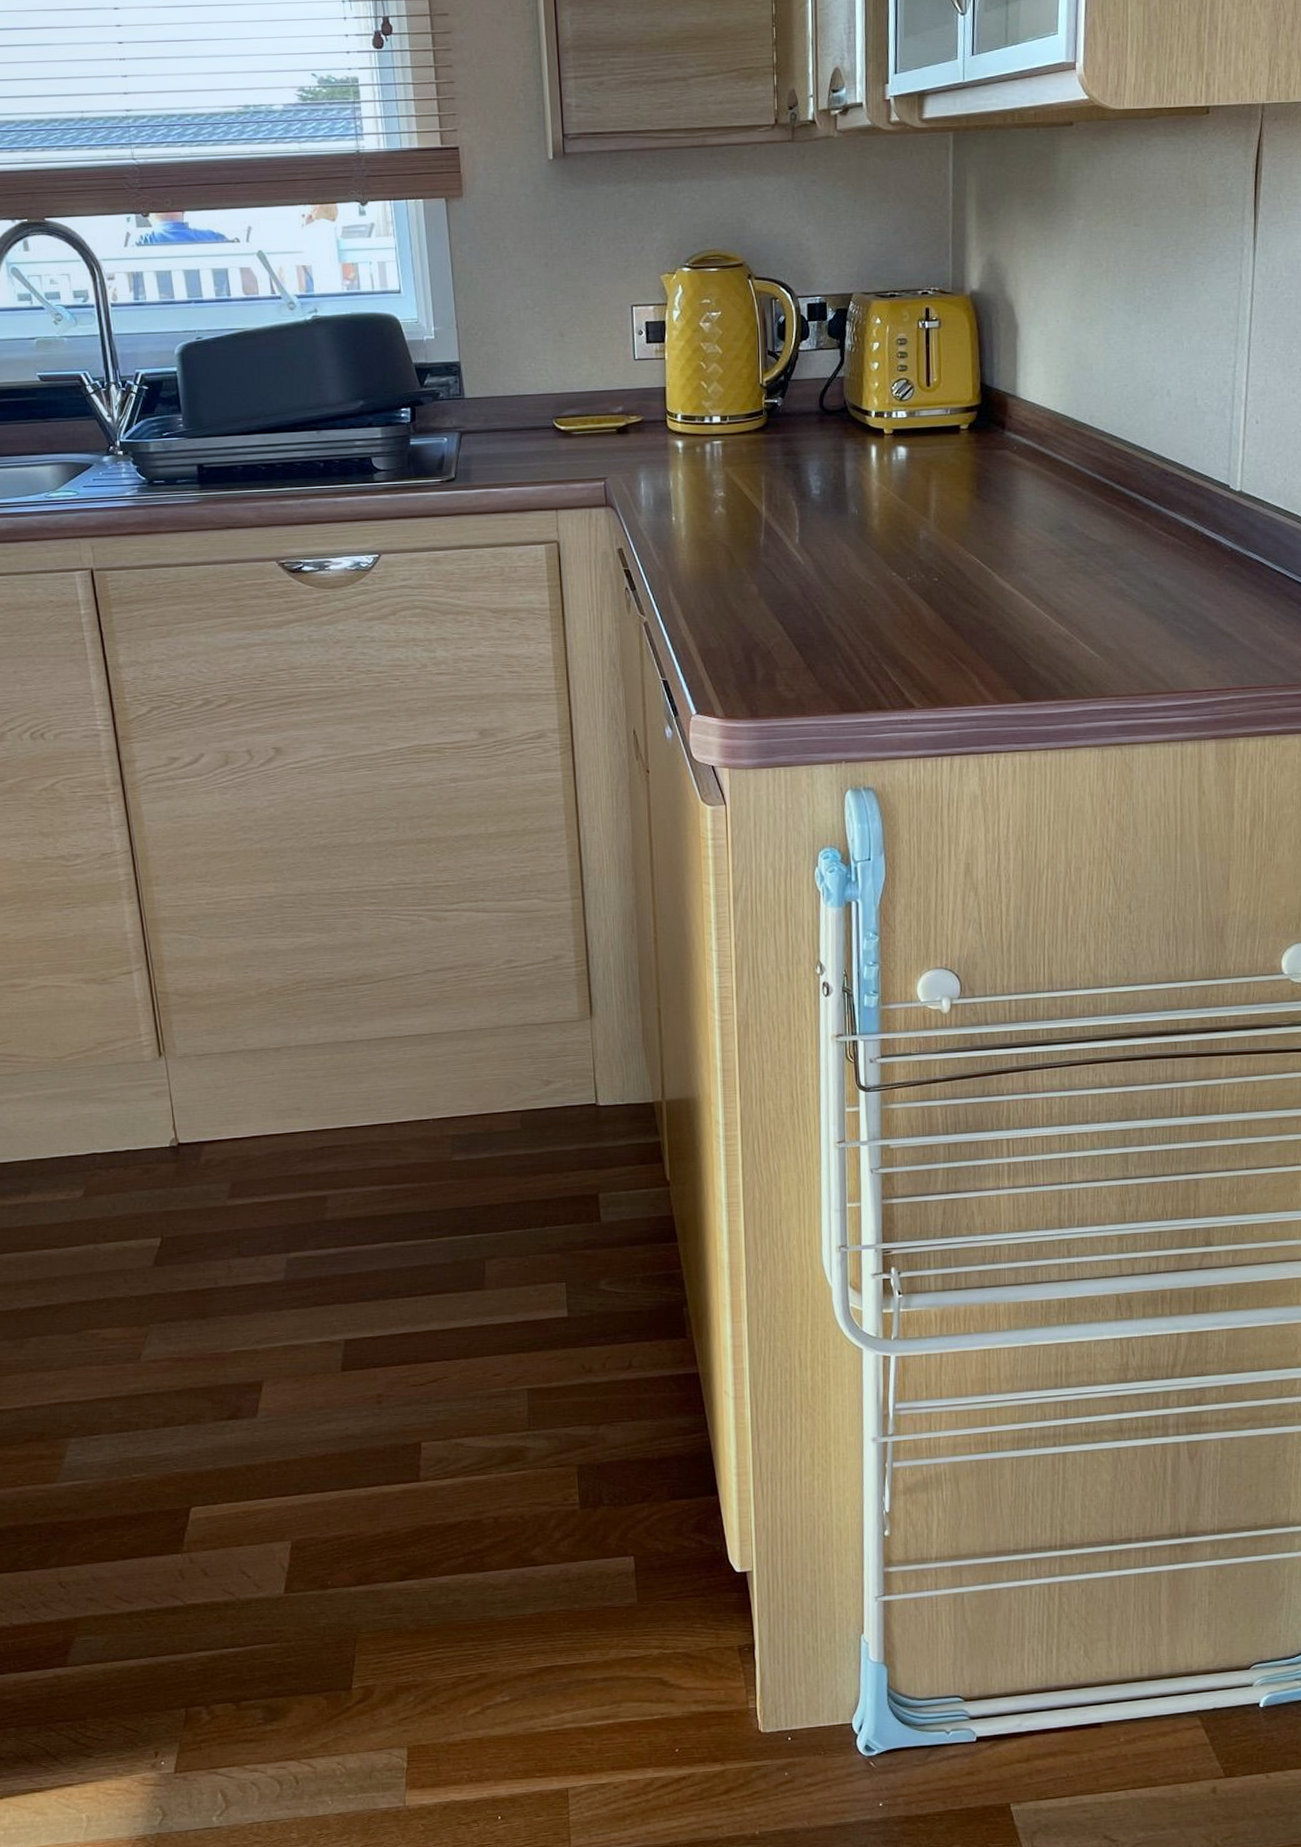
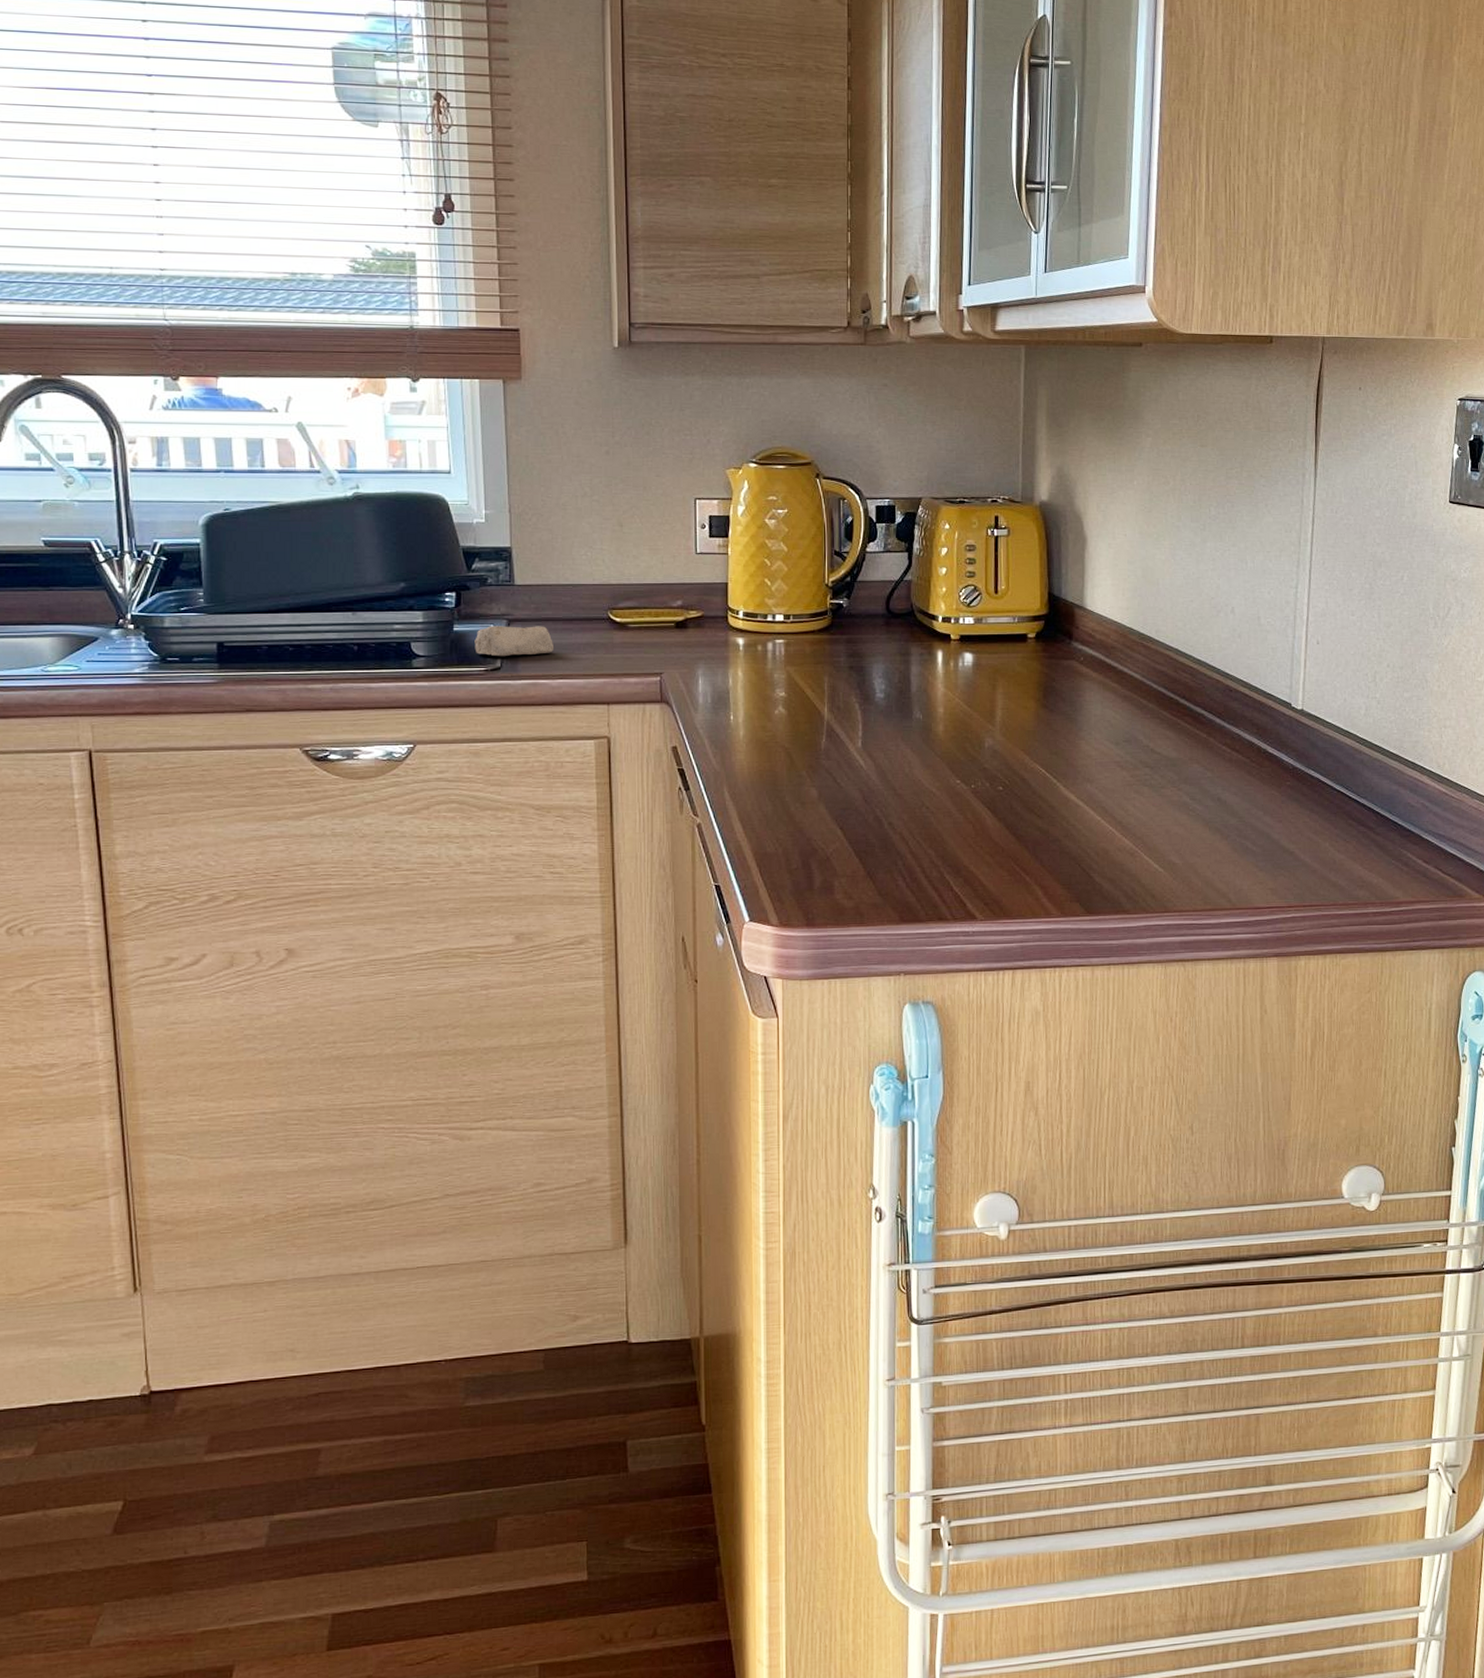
soap bar: none [430,437,503,468] -> present [474,626,553,657]

